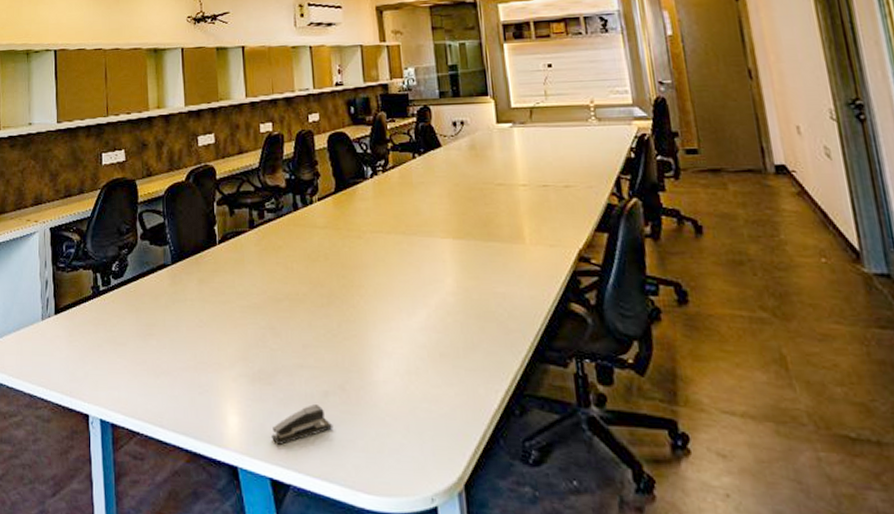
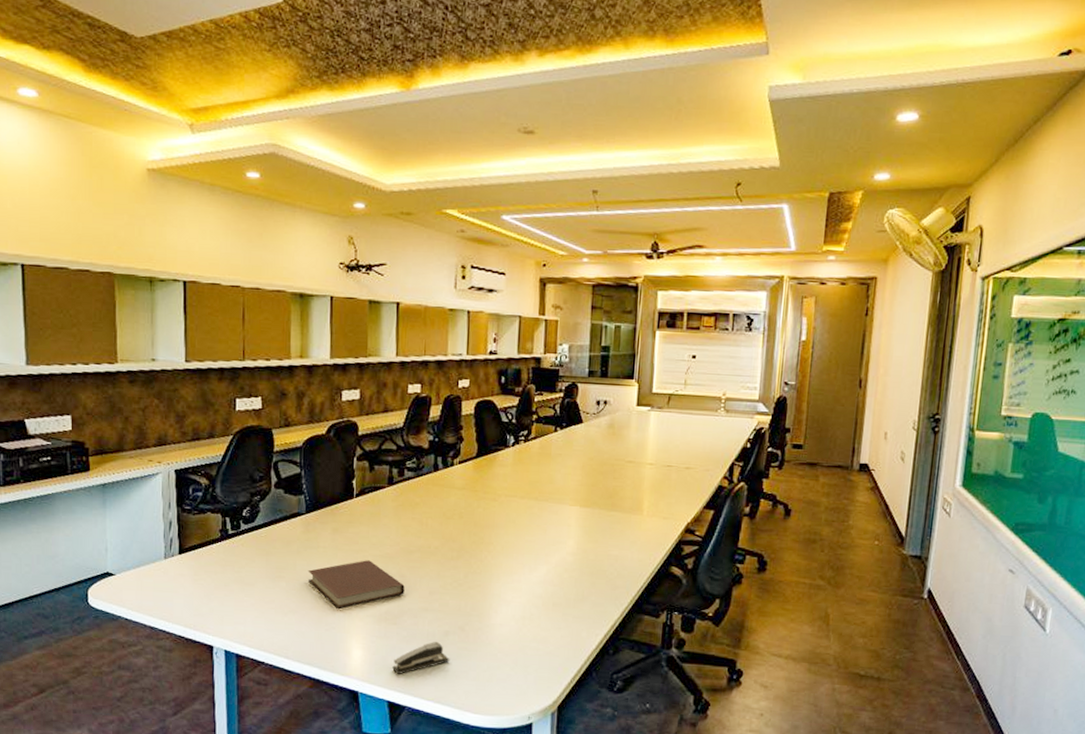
notebook: none [177,312,277,369] -> present [307,560,405,610]

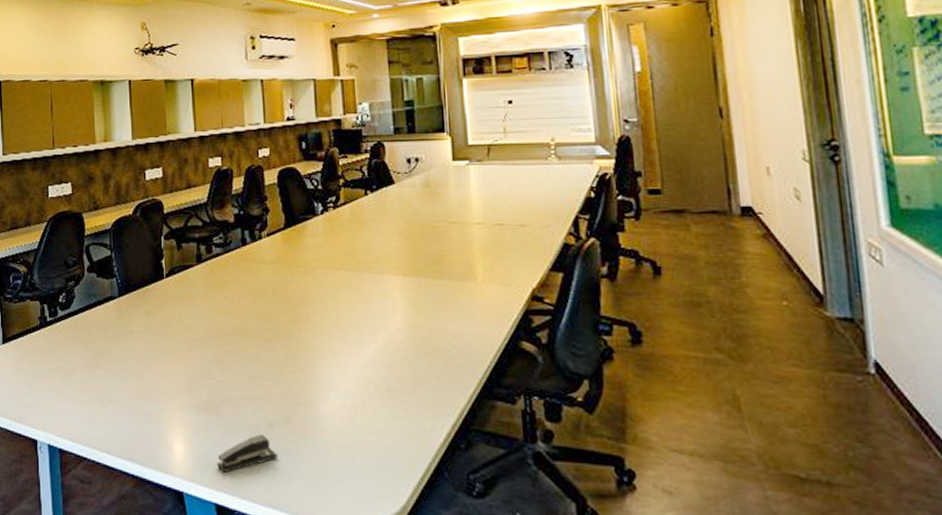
notebook: present [307,560,405,610] -> none [124,344,223,399]

